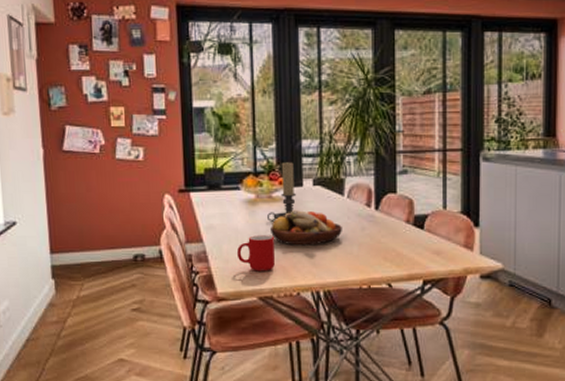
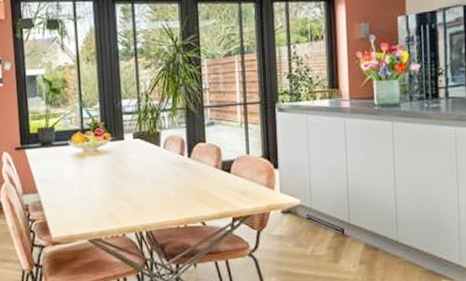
cup: present [236,235,276,271] -> none [68,184,103,217]
candle holder: present [266,162,296,222] -> none [93,119,119,172]
fruit bowl: present [271,209,342,246] -> none [97,160,160,192]

